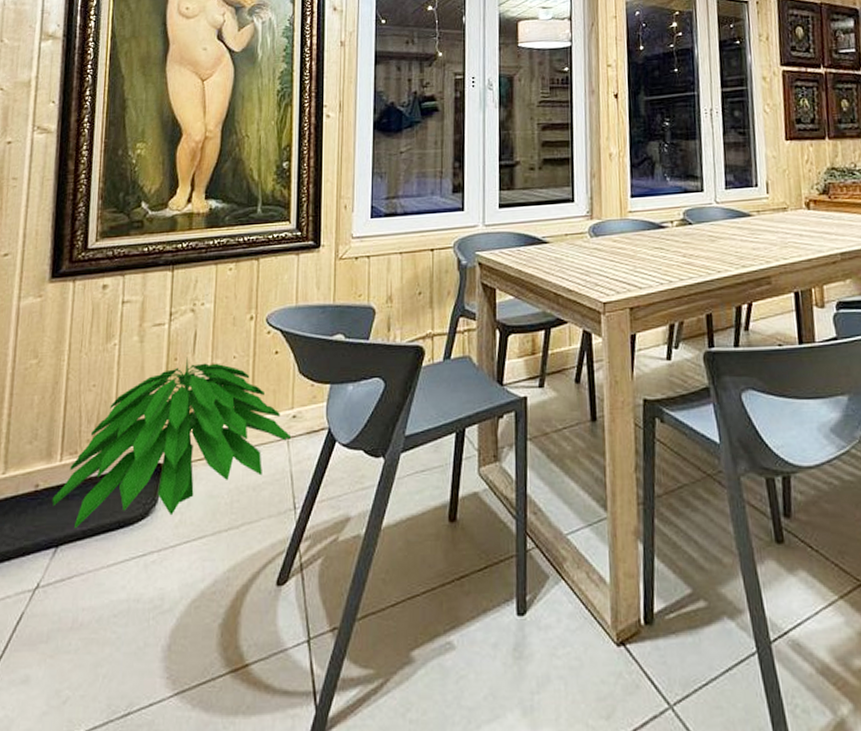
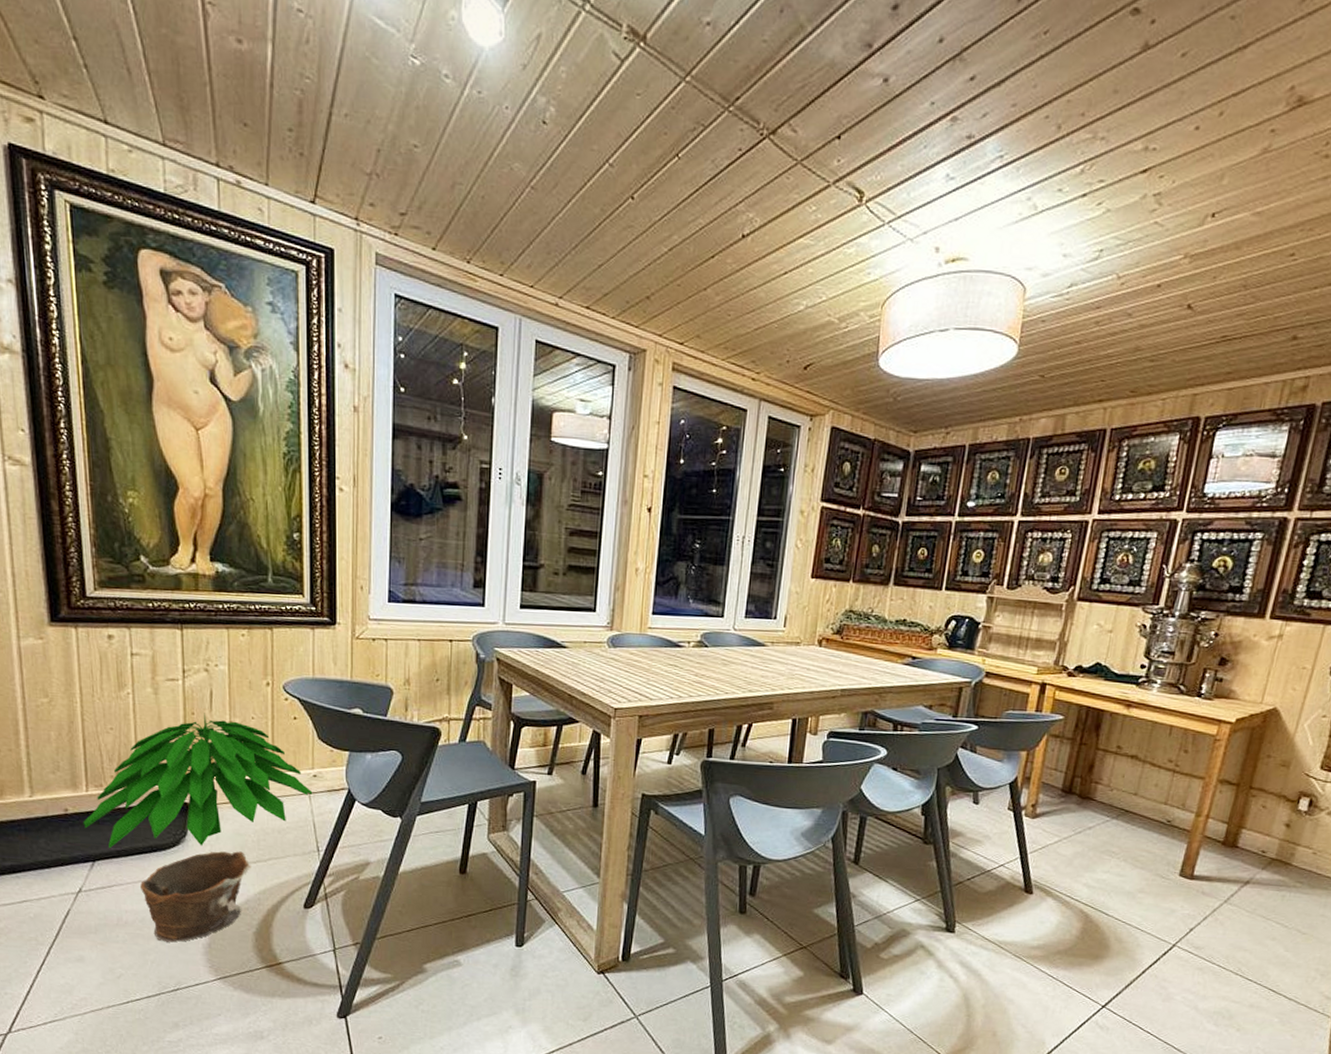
clay pot: none [102,518,222,647] -> present [140,851,251,943]

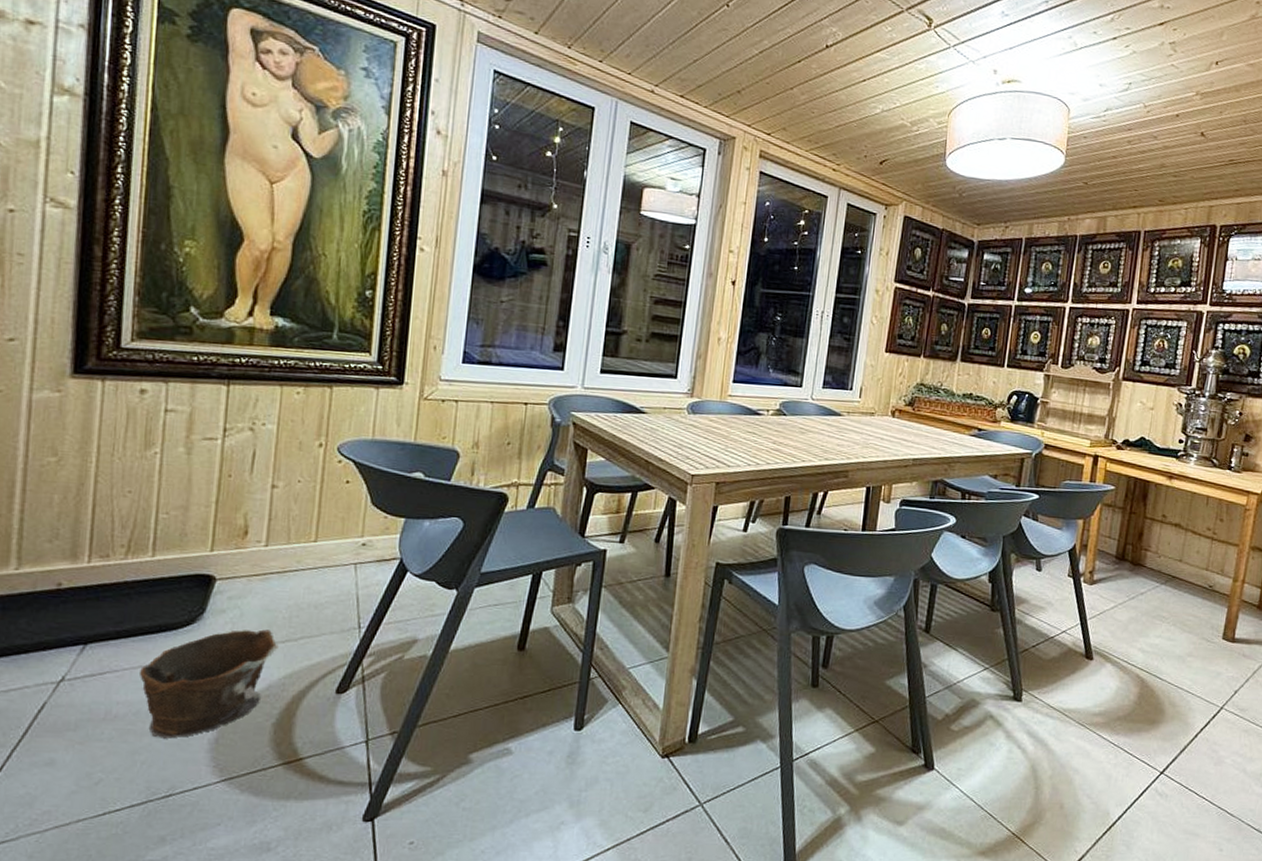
indoor plant: present [83,713,313,849] -> none [78,475,360,629]

